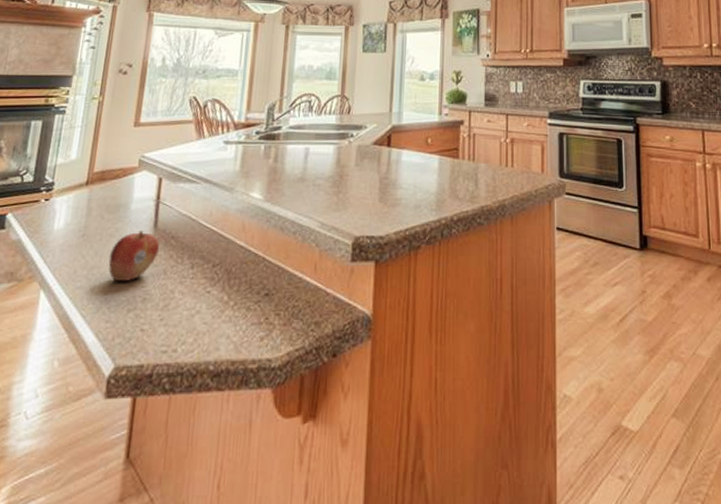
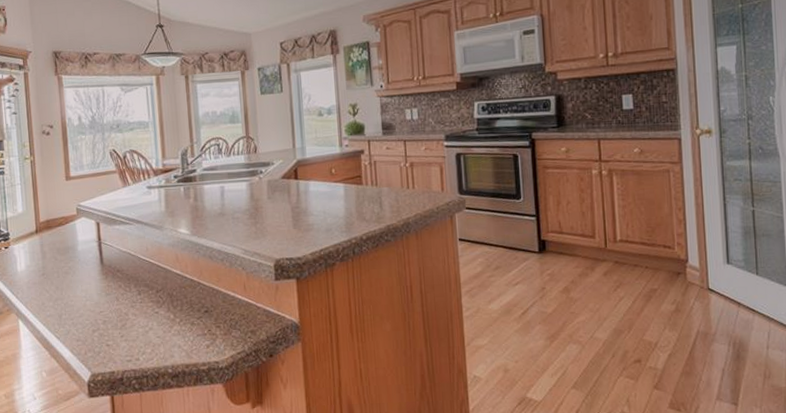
fruit: present [108,230,160,282] -> none [68,266,109,309]

